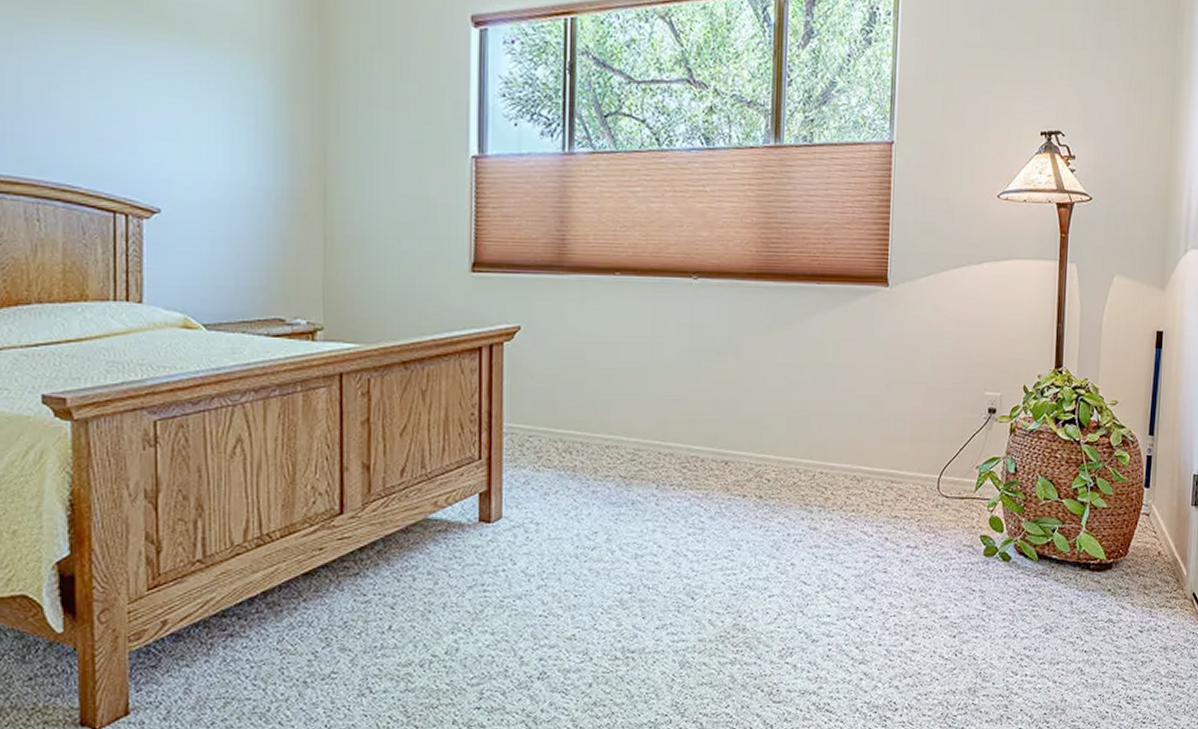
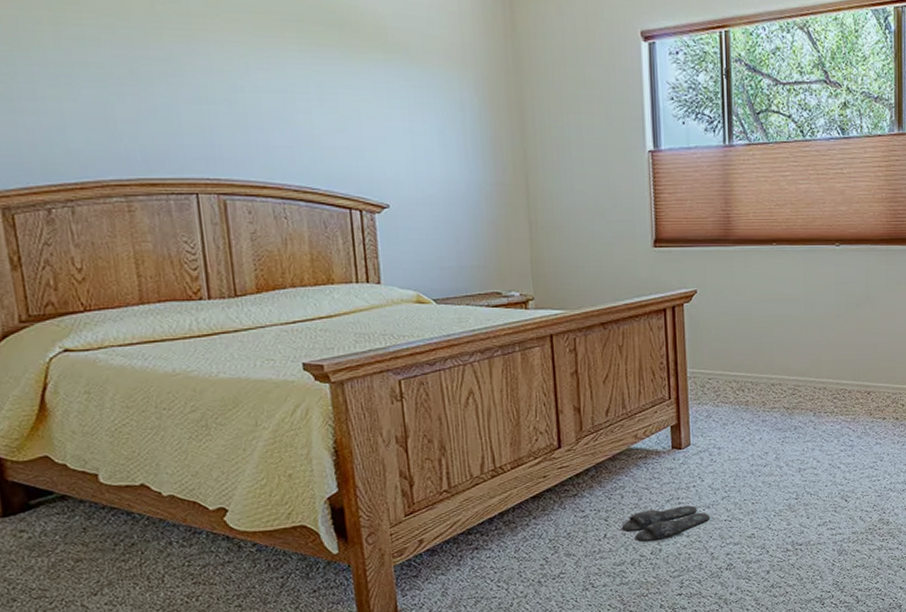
slippers: none [412,594,521,637] -> present [622,505,710,542]

